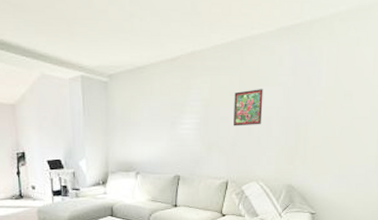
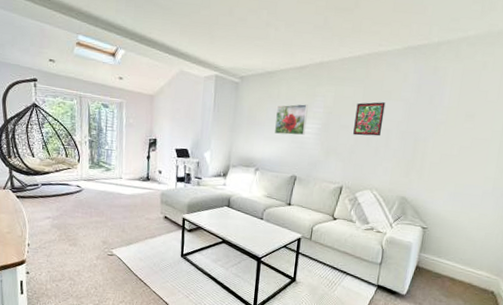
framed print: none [151,99,184,134] -> present [275,104,308,136]

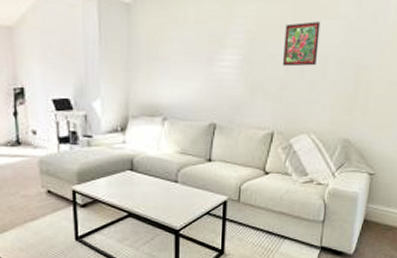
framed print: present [275,104,308,136] -> none [183,29,225,72]

